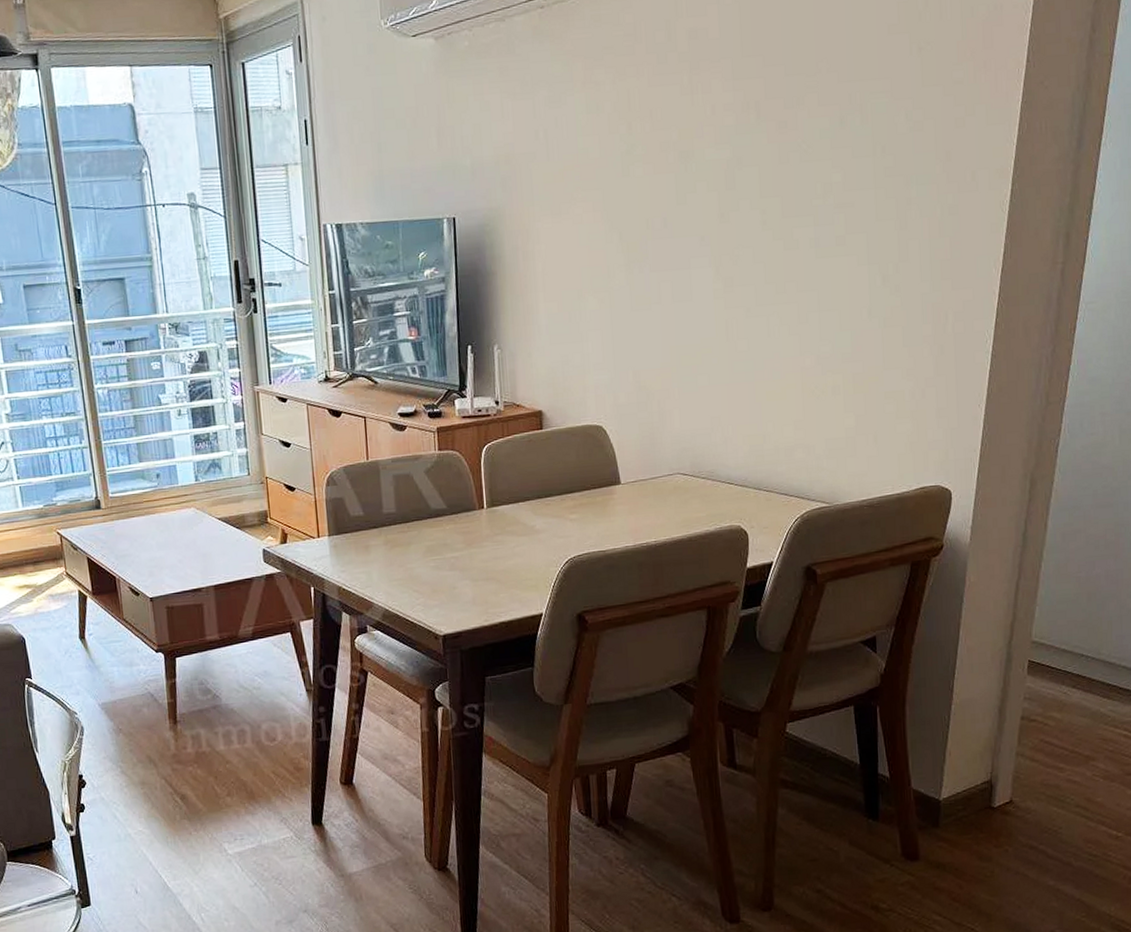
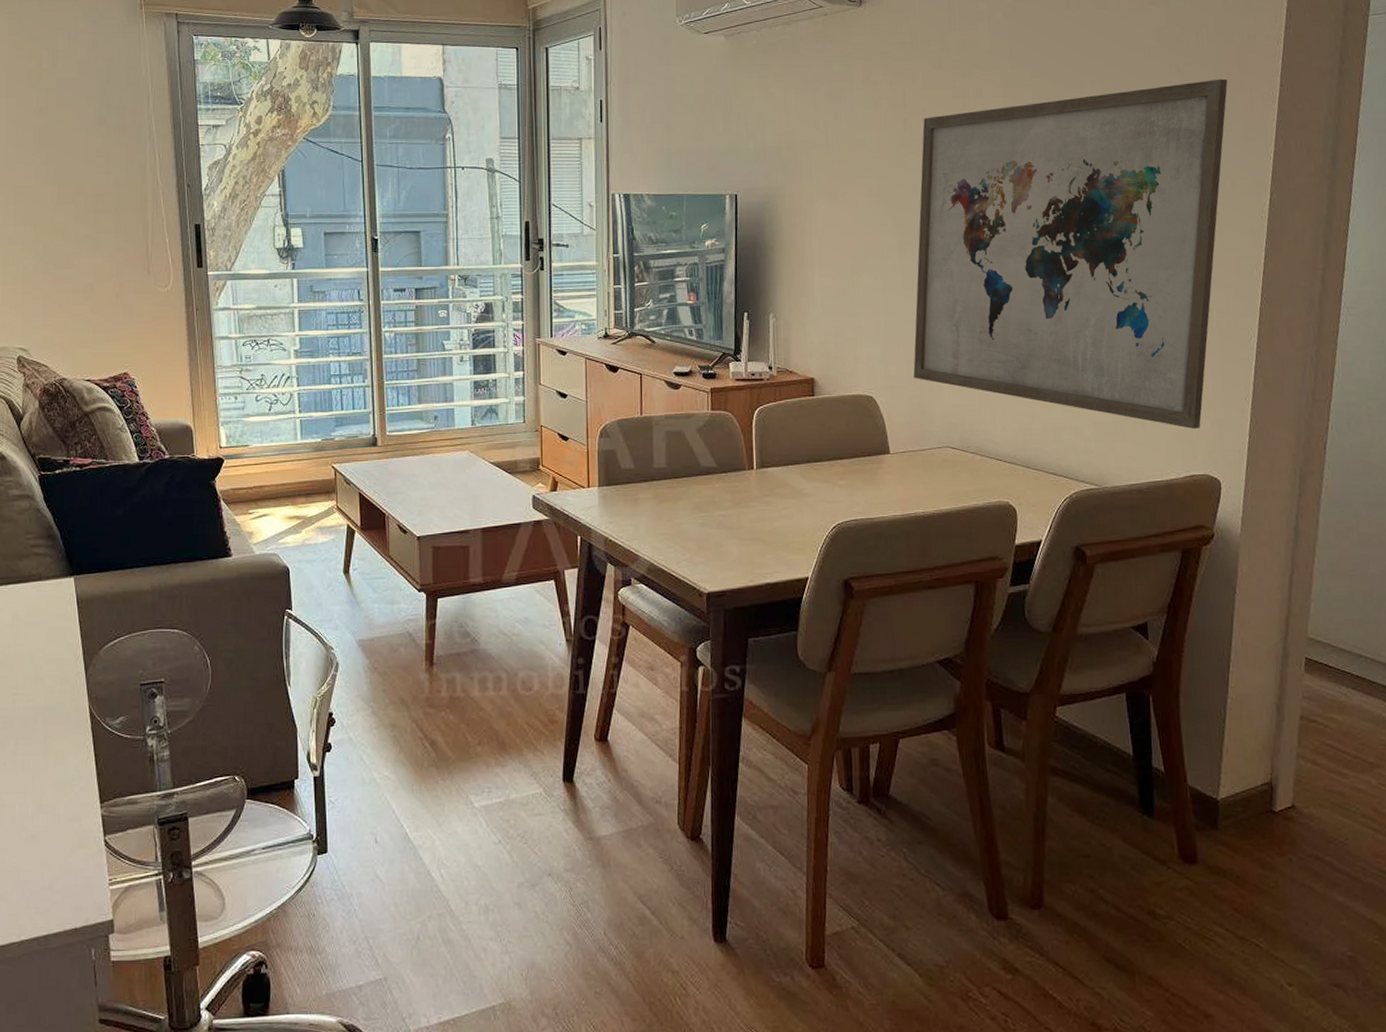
wall art: none [643,56,972,440] -> present [913,78,1228,429]

